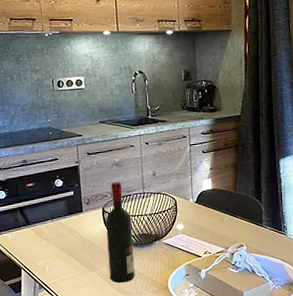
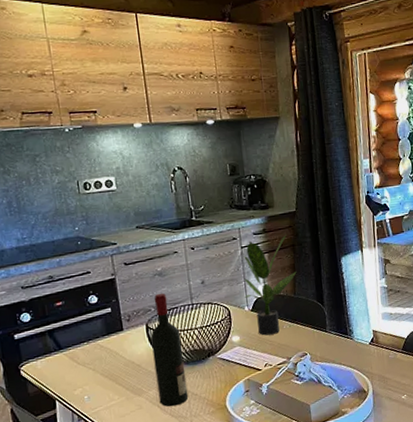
potted plant: none [190,136,239,226] -> present [243,235,297,336]

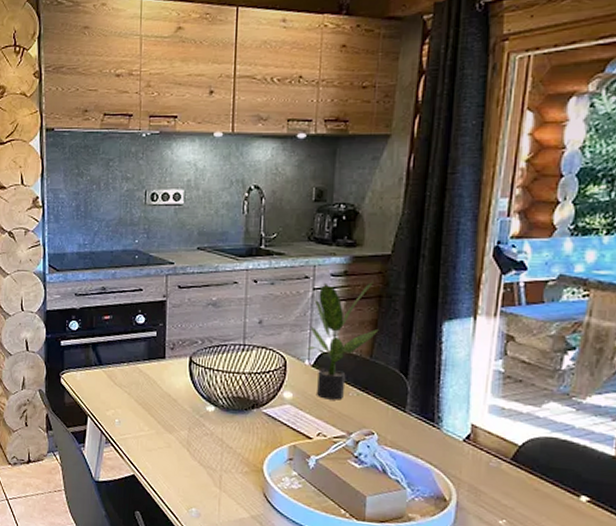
wine bottle: present [150,293,189,407] -> none [190,325,225,455]

